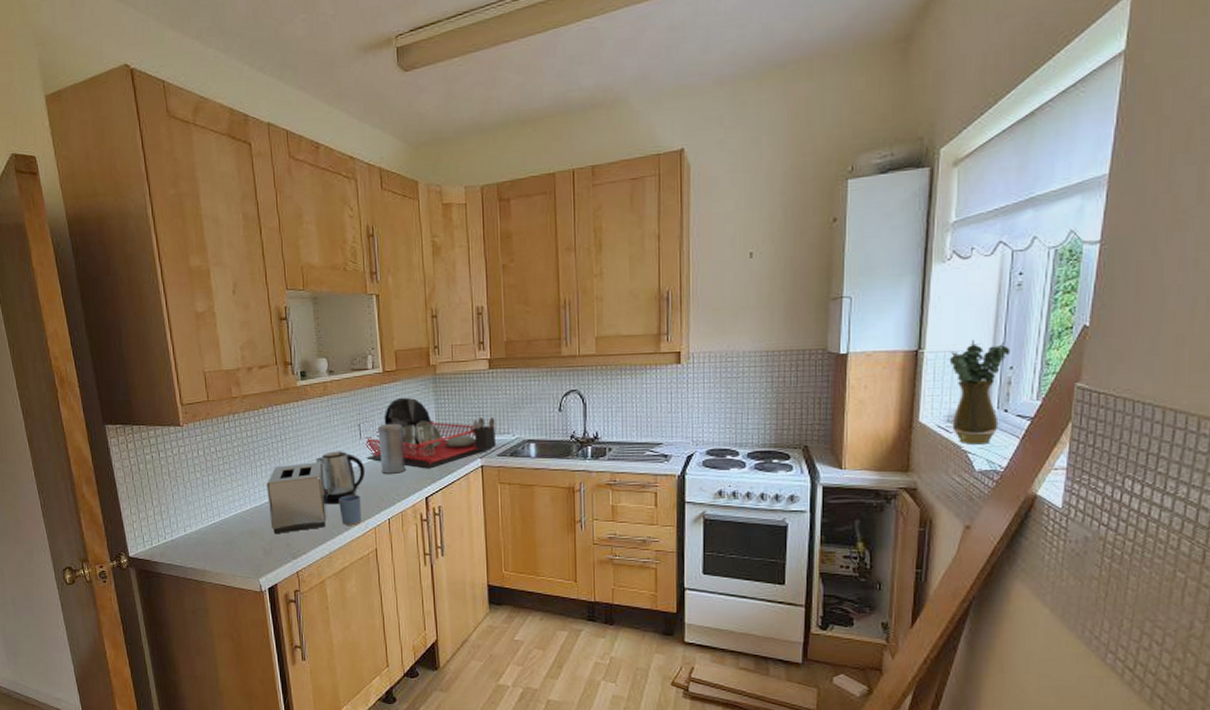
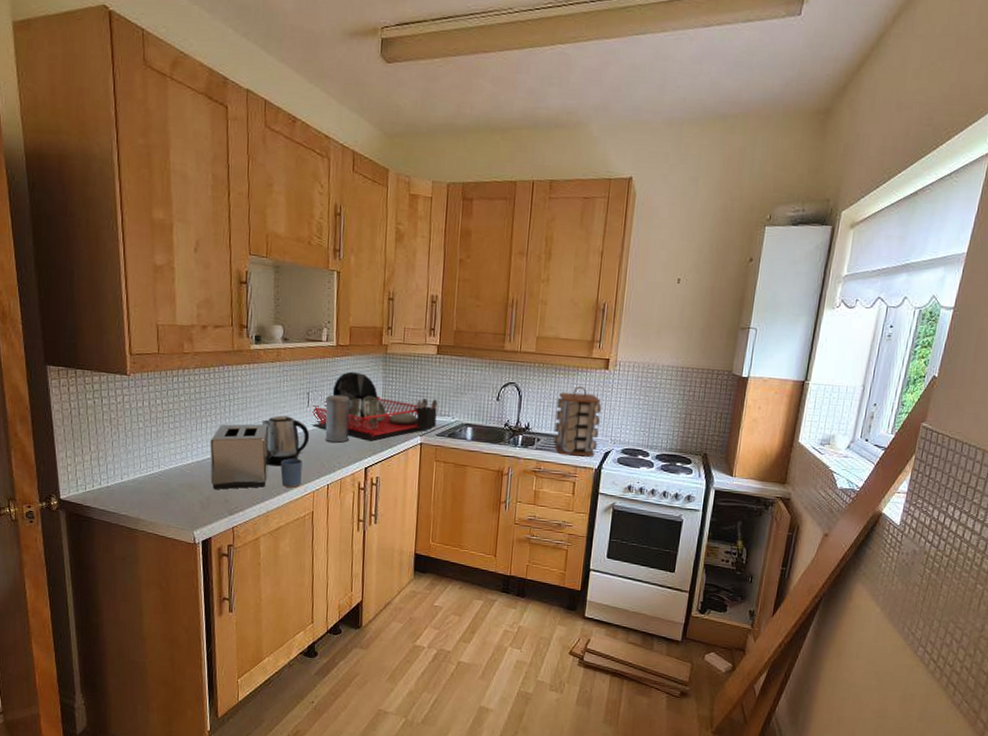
spice rack: none [625,385,678,463] -> present [553,386,602,457]
vase: present [950,339,1011,445] -> none [824,377,876,467]

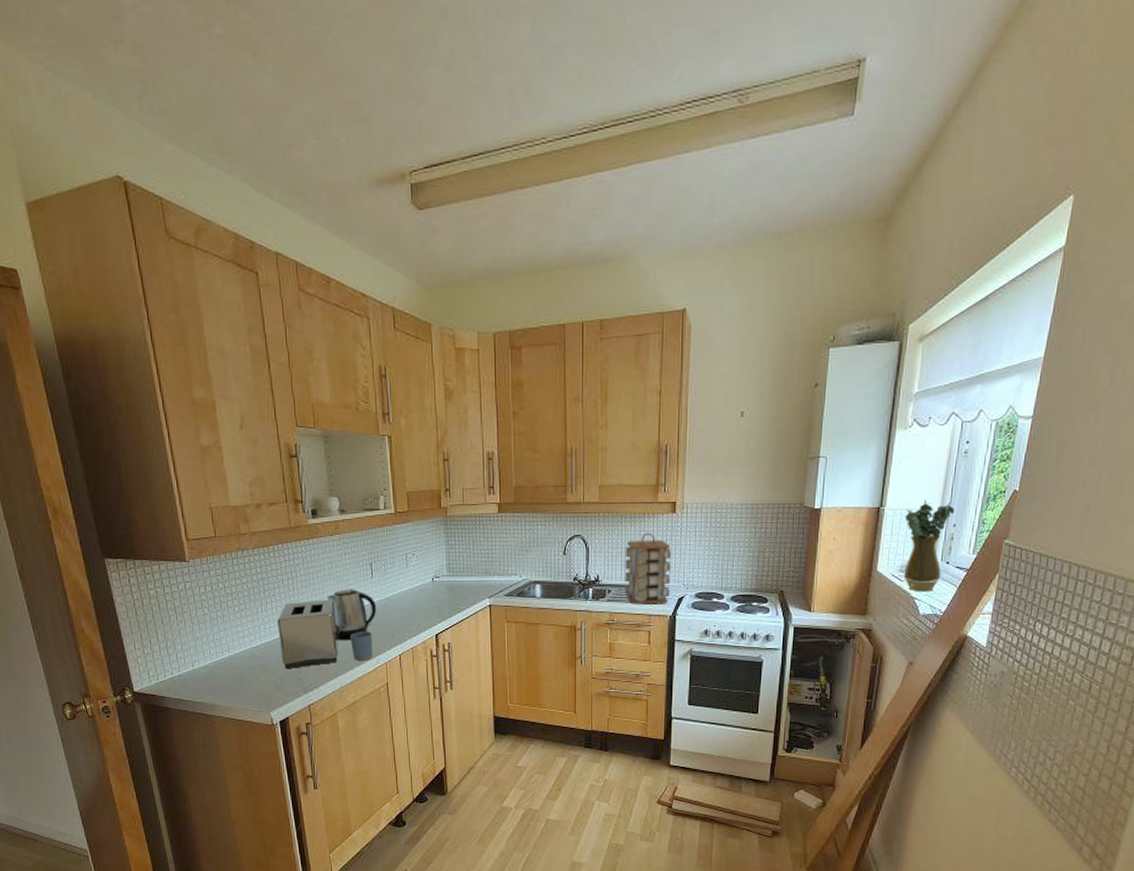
dish rack: present [312,371,438,442] -> none [377,538,504,607]
canister: present [325,394,350,443] -> none [389,563,417,612]
vase: none [824,377,876,467] -> present [903,499,955,592]

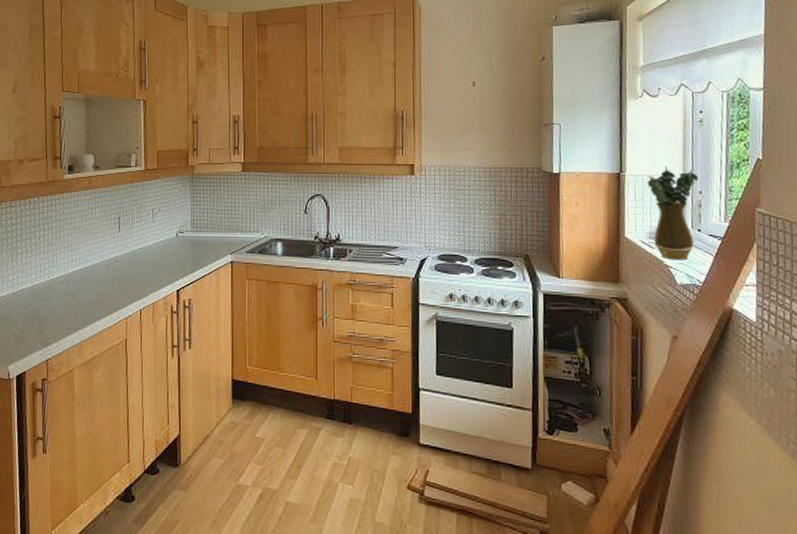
toaster: present [276,599,341,668] -> none [24,251,86,320]
kettle: present [327,589,377,641] -> none [74,242,122,294]
mug: present [350,632,373,661] -> none [94,285,115,315]
spice rack: present [624,533,672,605] -> none [365,193,412,266]

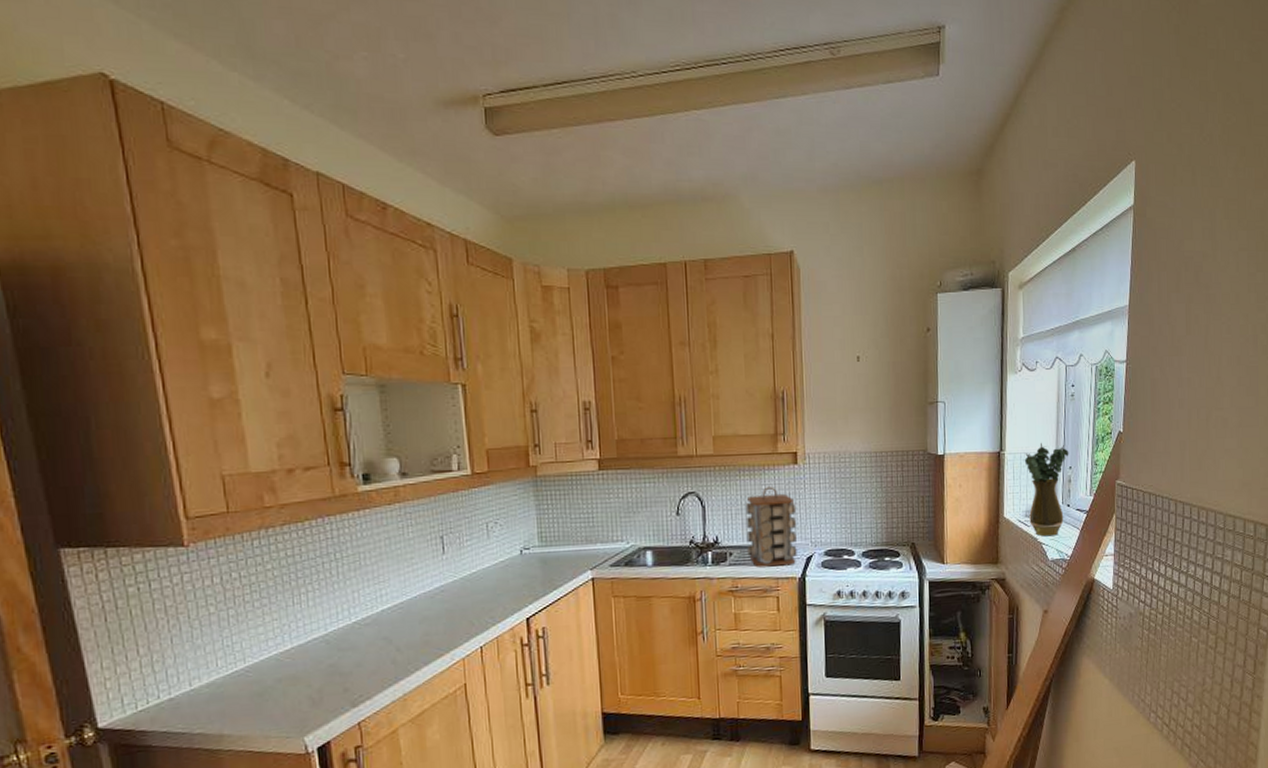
spice rack: none [365,193,412,266] -> present [745,486,797,568]

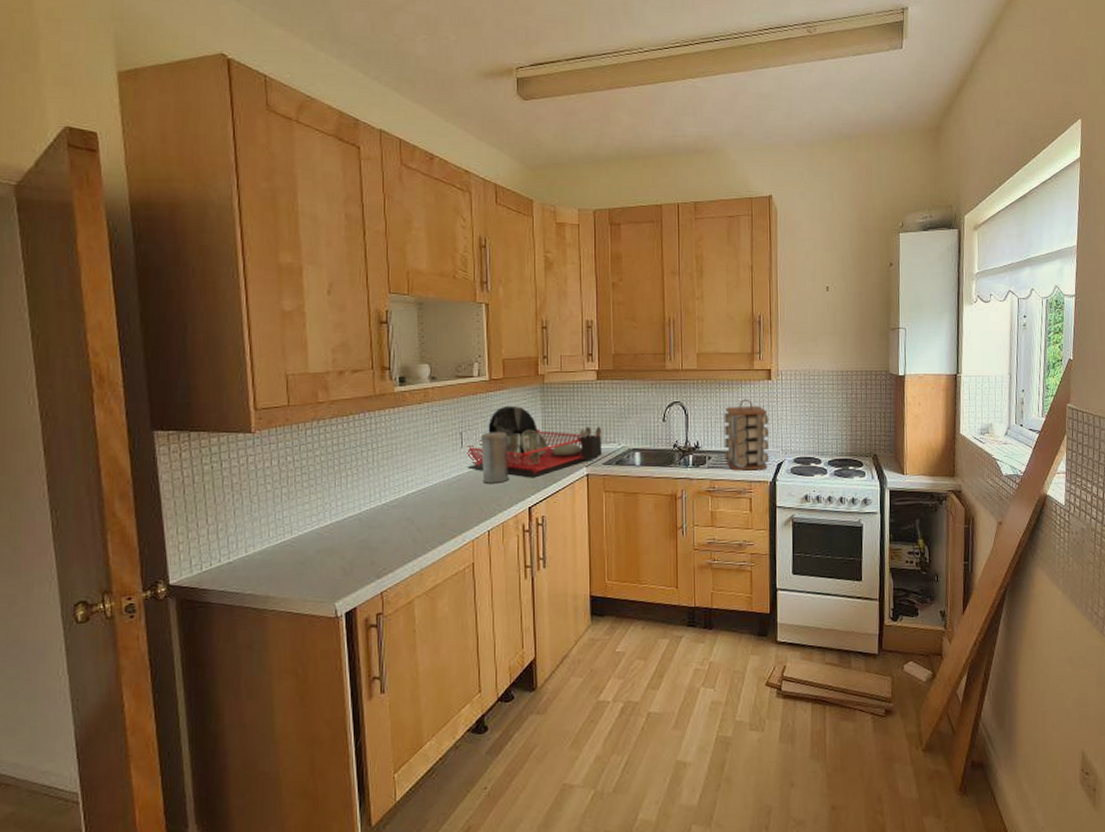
dish rack: none [450,503,608,585] -> present [467,405,602,478]
canister: none [466,533,502,594] -> present [481,431,509,484]
vase: present [1025,442,1069,537] -> none [980,367,1022,453]

